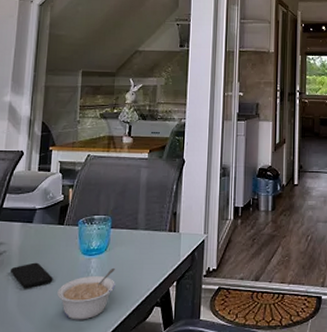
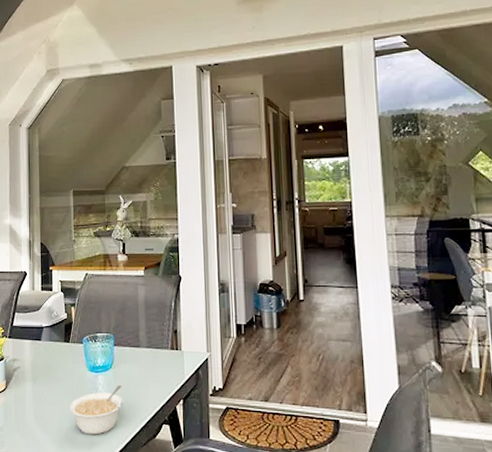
smartphone: present [10,262,53,288] -> none [25,378,65,402]

